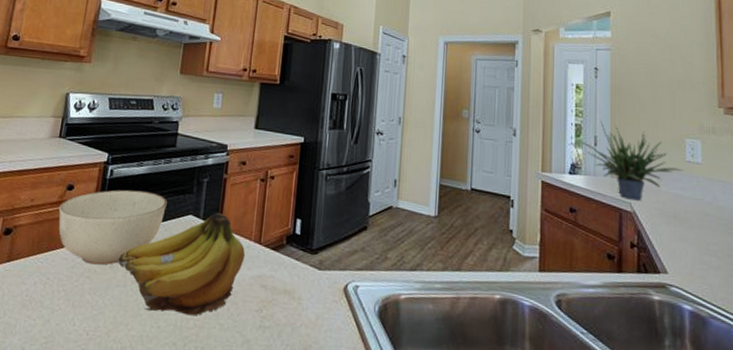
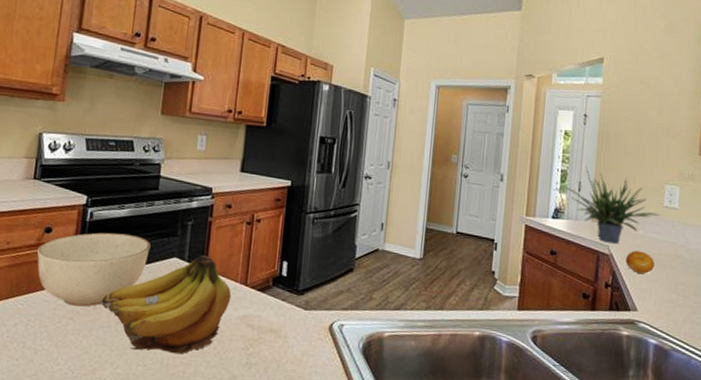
fruit: none [650,208,682,234] -> present [625,250,654,275]

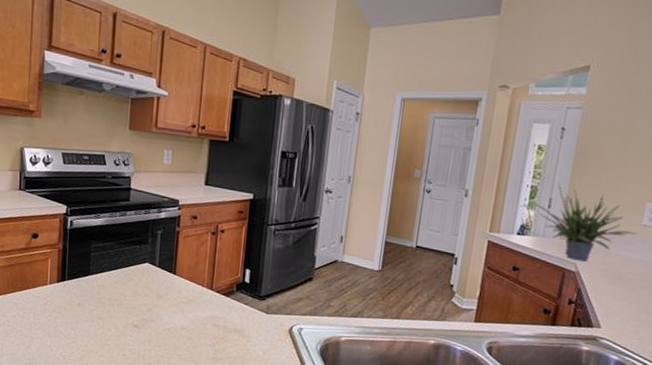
bowl: present [36,232,151,307] -> none [26,239,125,304]
fruit: present [99,255,232,354] -> none [83,262,199,347]
fruit: present [625,250,654,275] -> none [593,269,625,293]

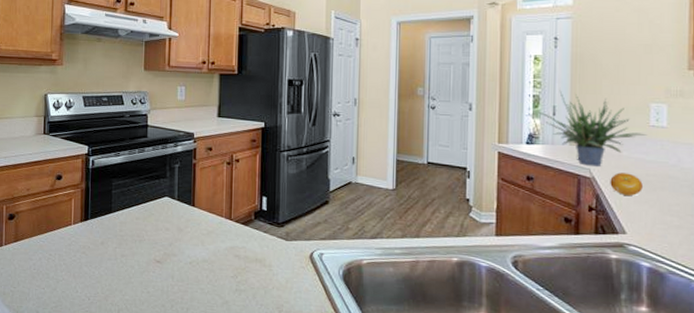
fruit: none [593,269,625,293] -> present [610,172,643,197]

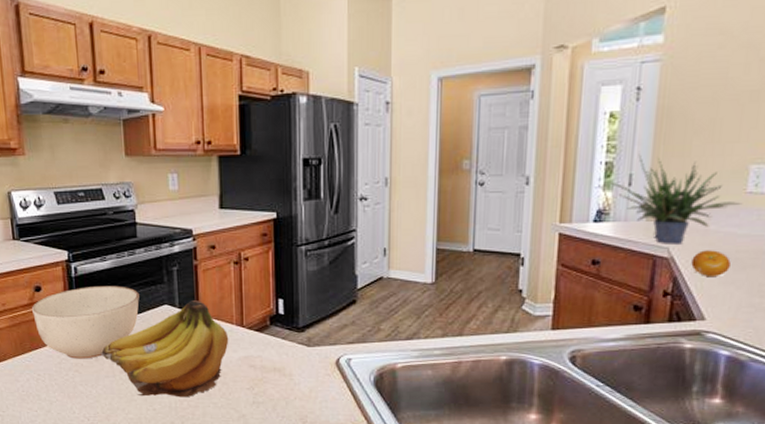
bowl: none [51,177,145,242] -> present [31,285,140,359]
fruit: none [106,194,218,282] -> present [100,300,229,398]

